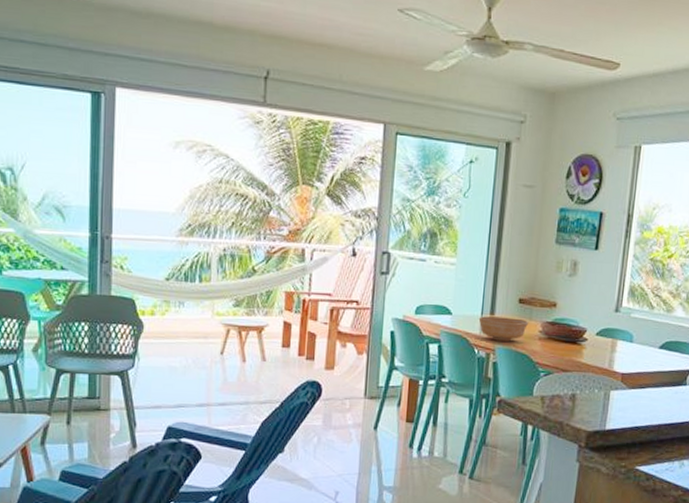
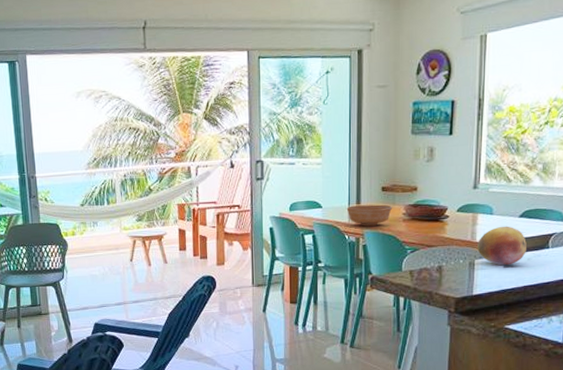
fruit: none [614,356,665,400] -> present [477,226,527,266]

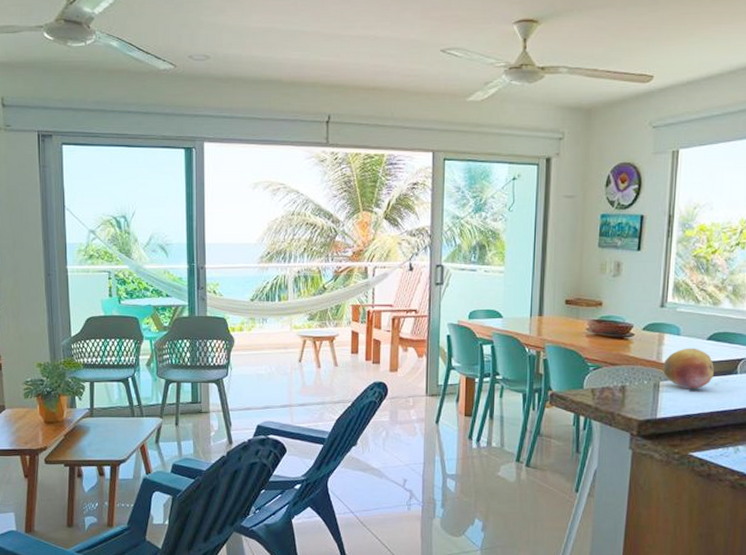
bowl: present [346,204,393,226] -> none [528,317,576,340]

